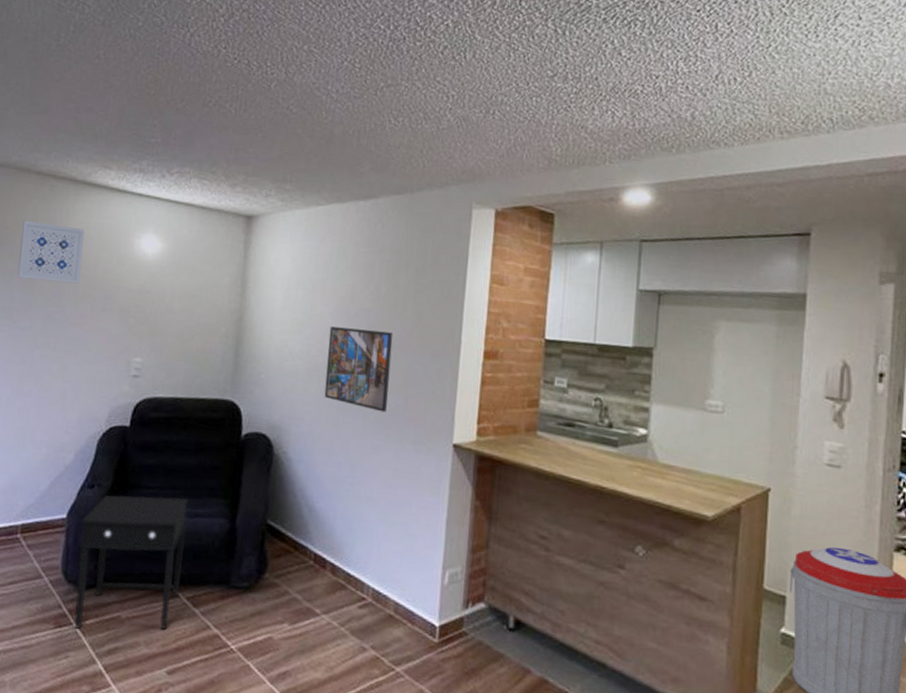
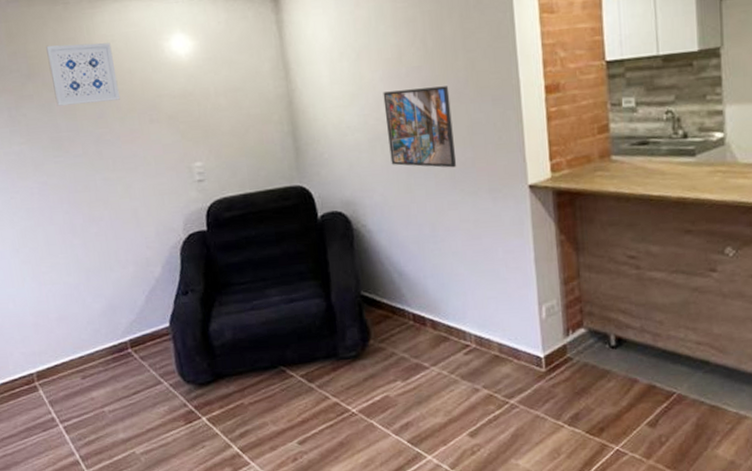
side table: present [73,495,189,631] -> none [184,286,292,421]

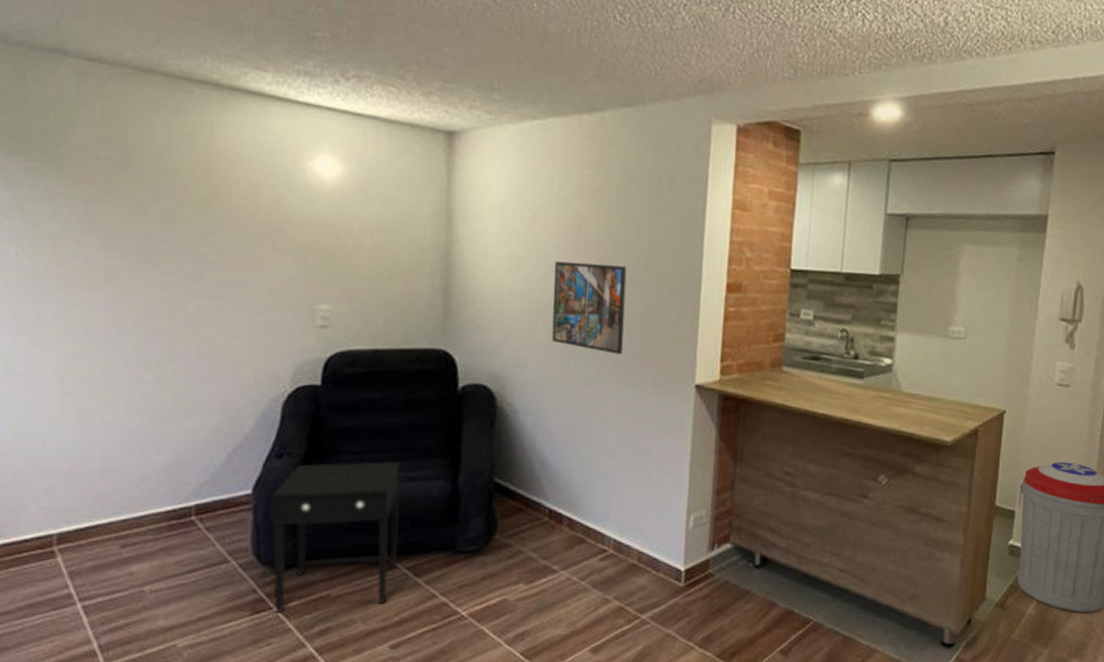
wall art: present [46,42,120,106] -> none [151,136,239,217]
side table: none [184,286,292,421] -> present [271,461,401,613]

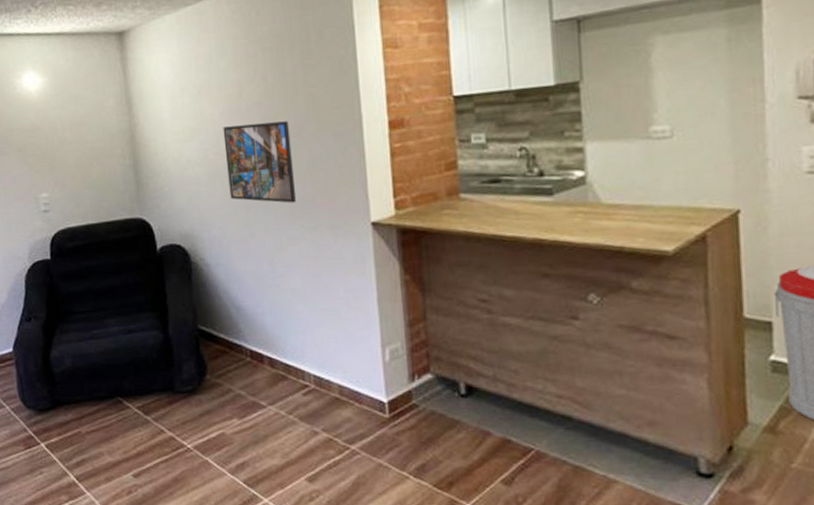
side table: present [271,461,401,613] -> none [27,317,129,447]

